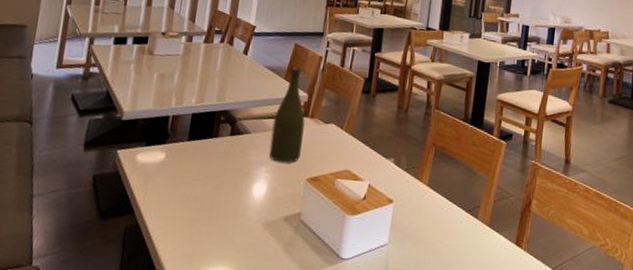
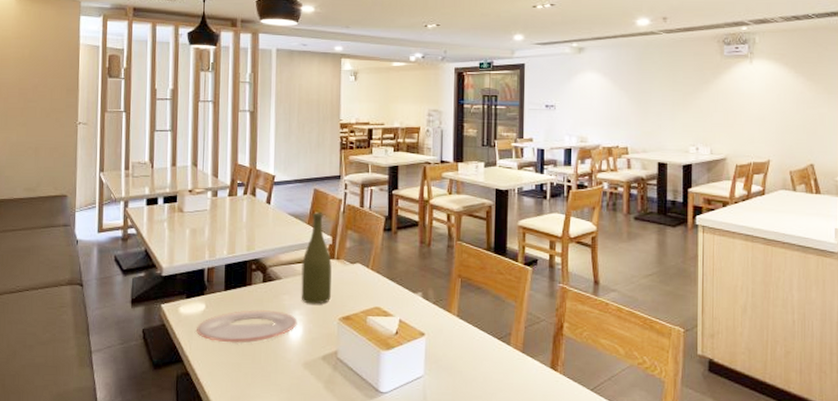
plate: none [153,163,263,198] -> present [197,310,297,344]

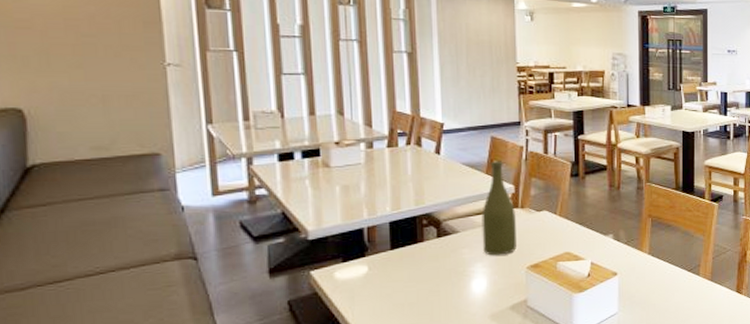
plate: present [197,310,297,344] -> none [359,265,481,305]

